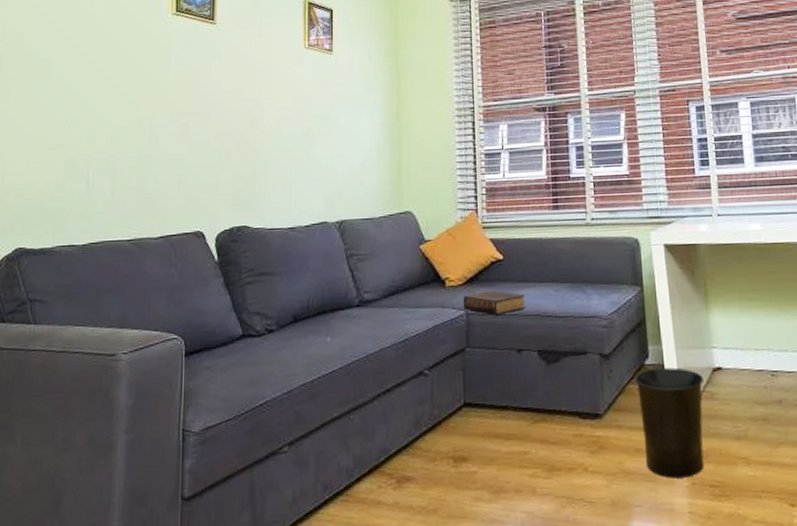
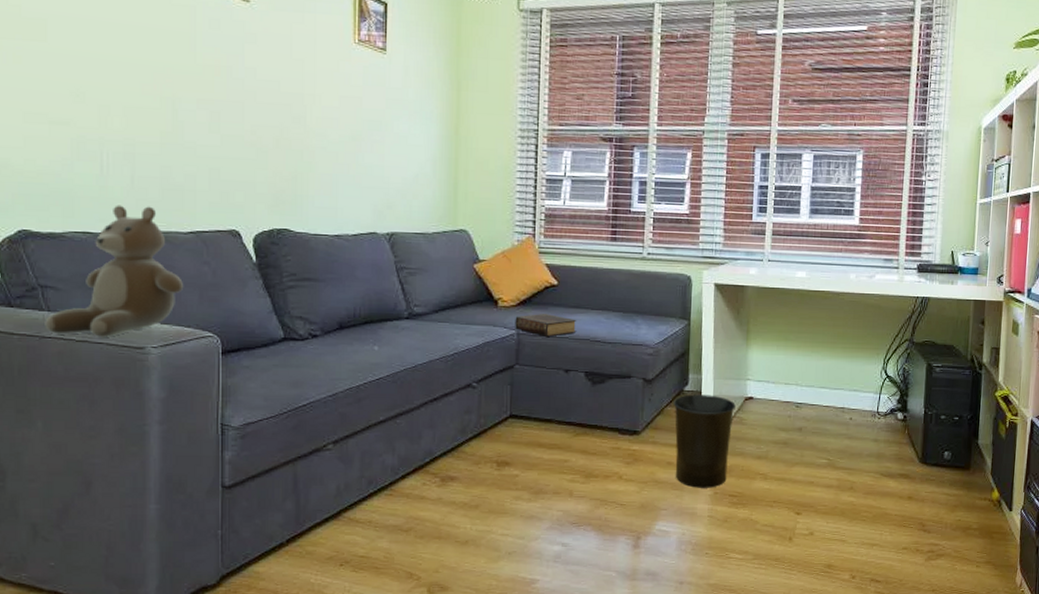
bear: none [31,216,152,347] -> present [45,205,183,337]

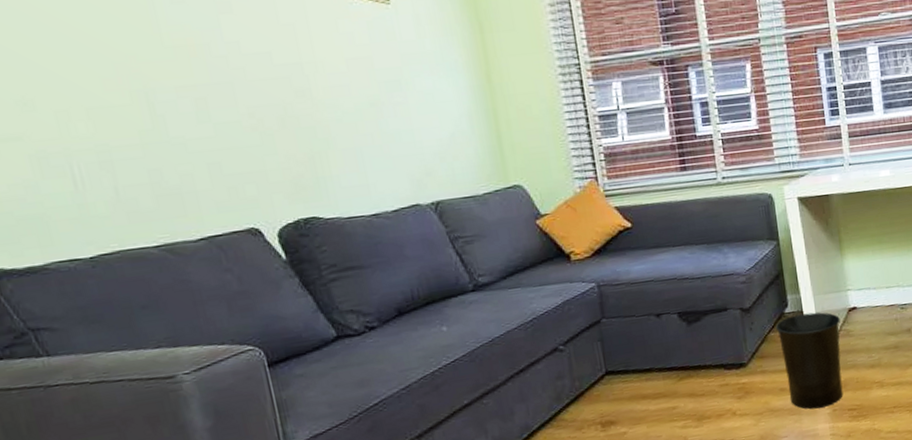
bear: present [45,205,183,337] -> none [46,217,206,380]
book: present [515,314,576,337] -> none [592,259,660,284]

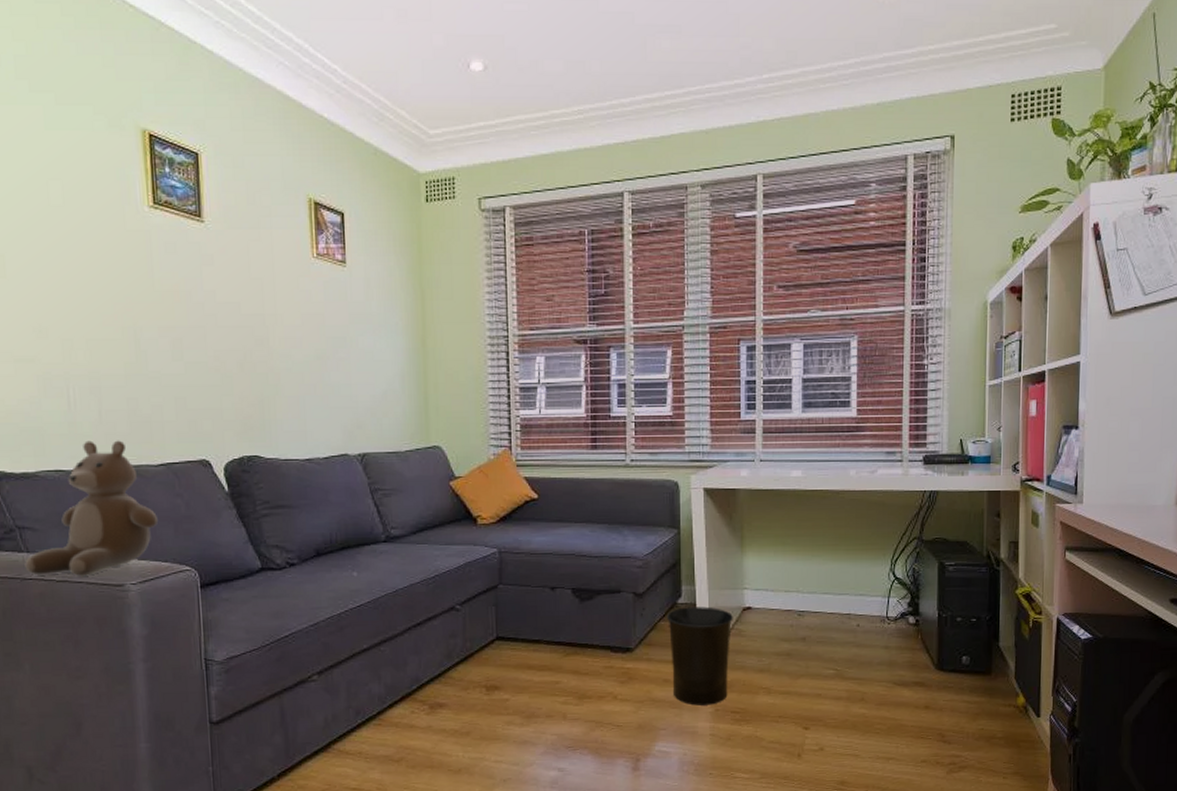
bear: none [46,217,206,380] -> present [24,440,158,576]

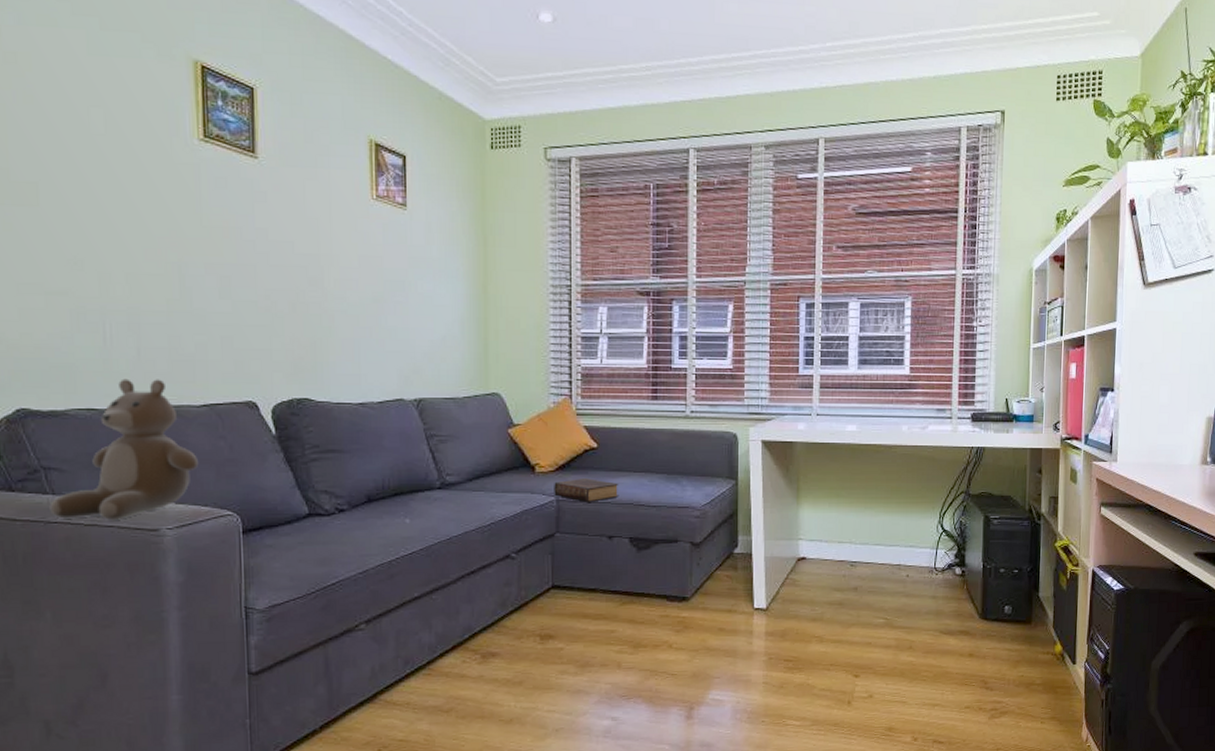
book: none [496,530,560,553] -> present [554,479,618,502]
waste bin: present [666,606,733,706] -> none [722,556,788,654]

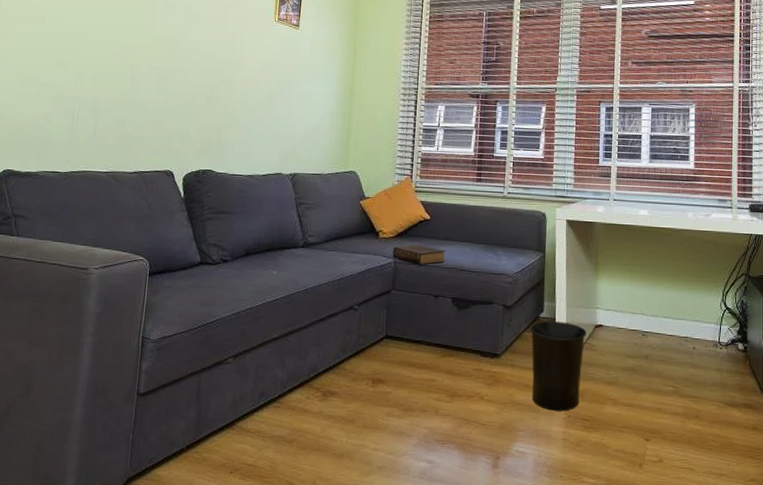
bear: present [49,378,198,520] -> none [13,150,124,259]
waste bin: none [722,556,788,654] -> present [529,321,587,411]

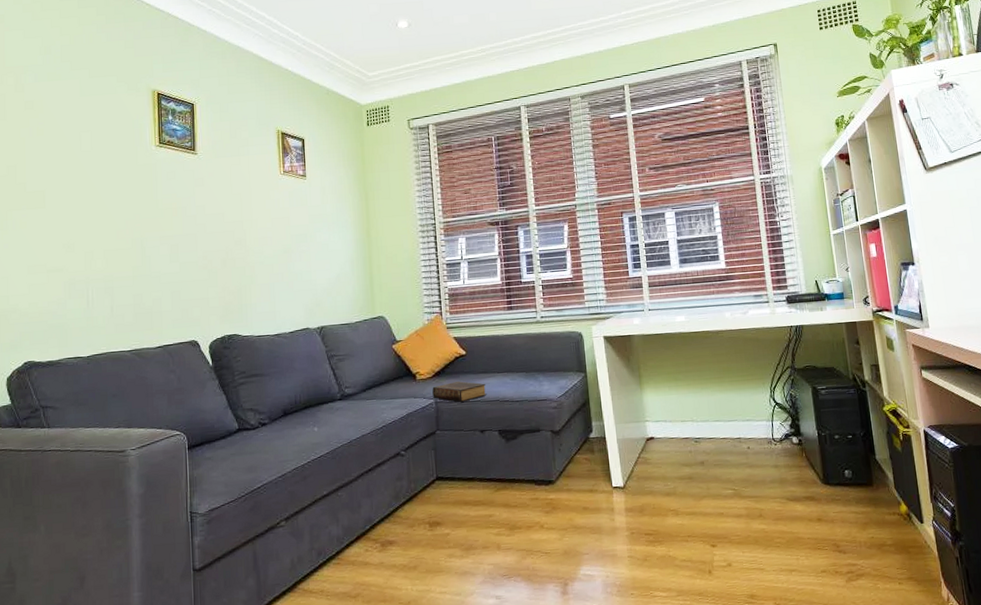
waste bin: present [529,321,587,411] -> none [581,439,641,530]

